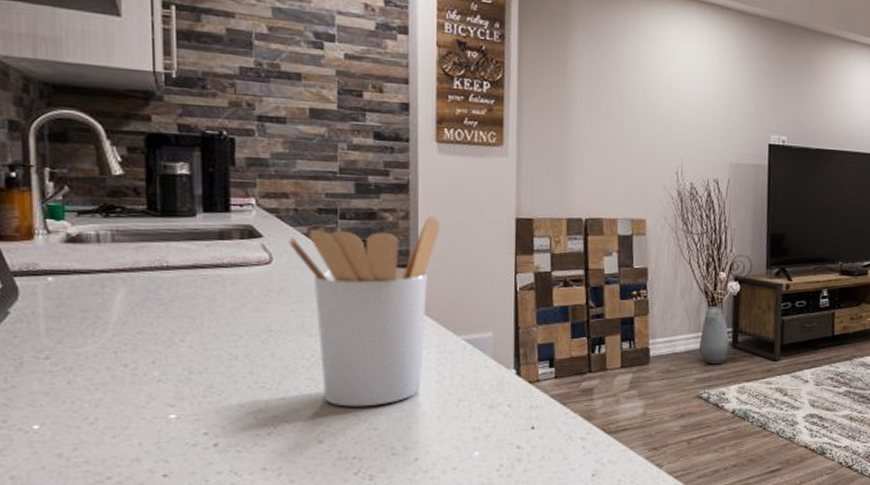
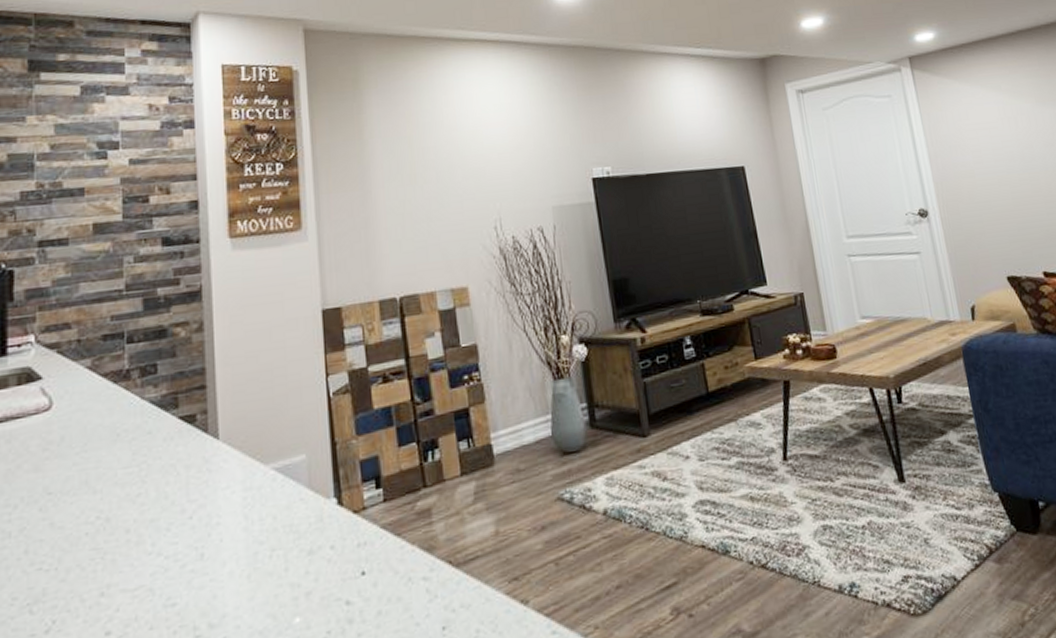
utensil holder: present [288,216,440,407] -> none [70,323,239,581]

